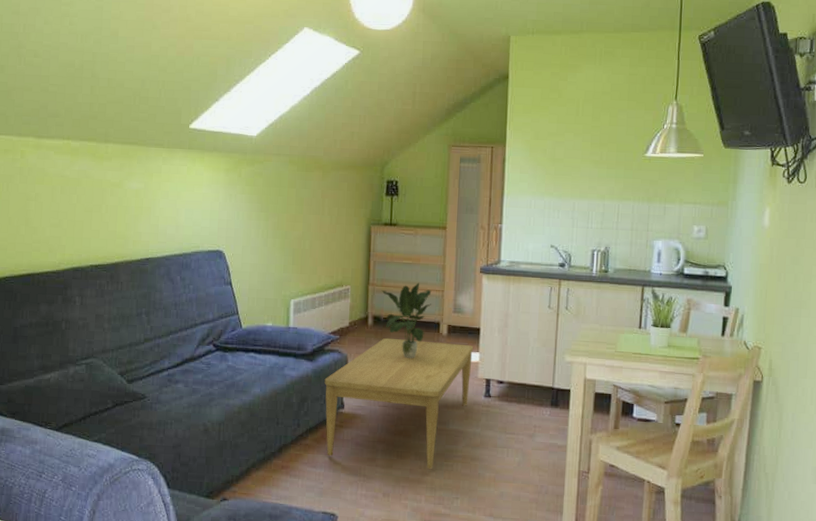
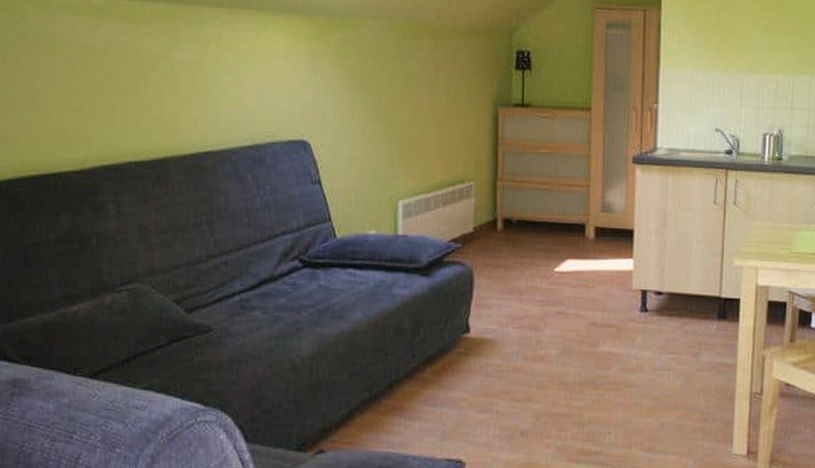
coffee table: present [324,338,473,470] -> none [444,244,626,401]
potted plant: present [381,282,432,358] -> none [513,176,575,268]

